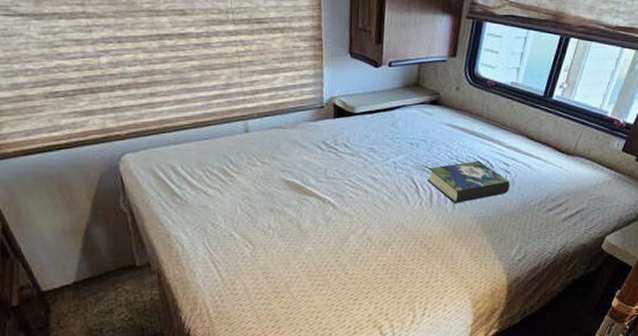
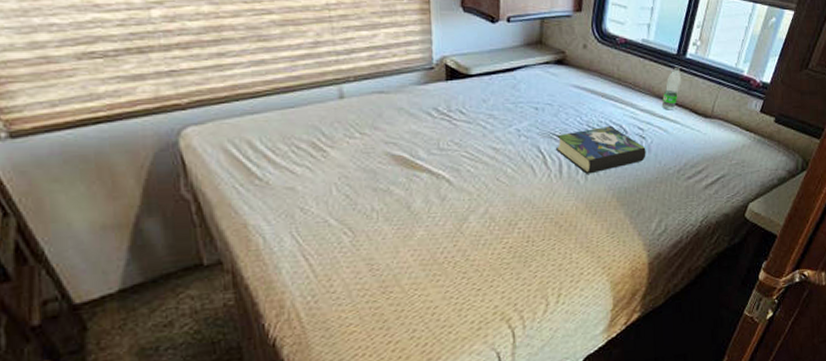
bottle: none [526,107,547,148] -> present [661,67,682,110]

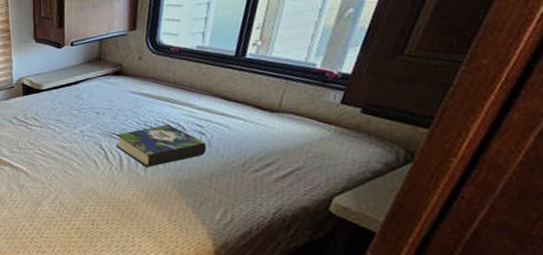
bottle: present [661,67,682,110] -> none [221,67,243,108]

